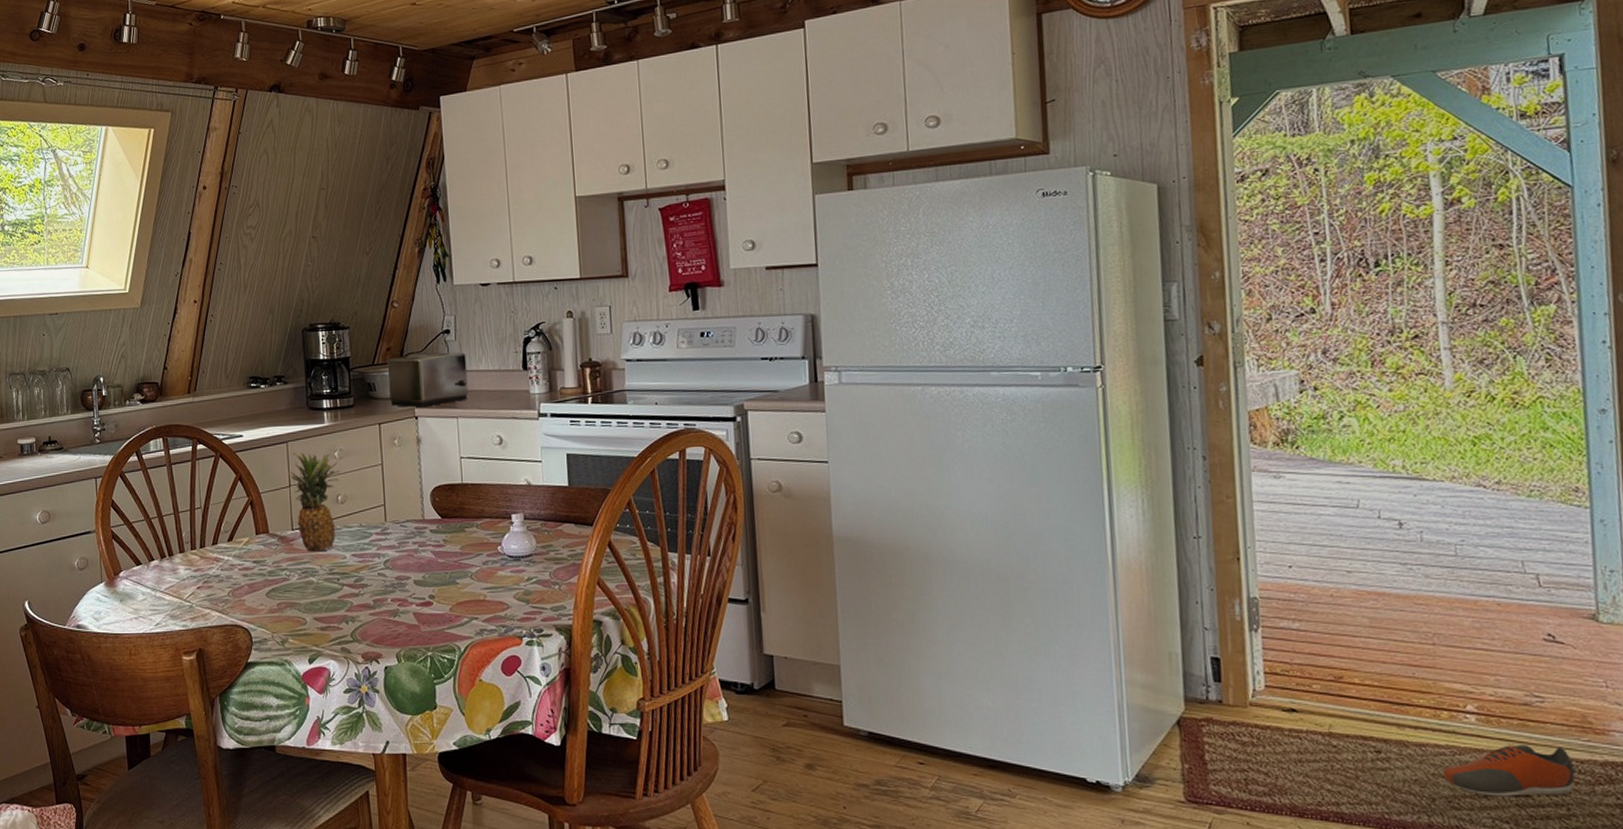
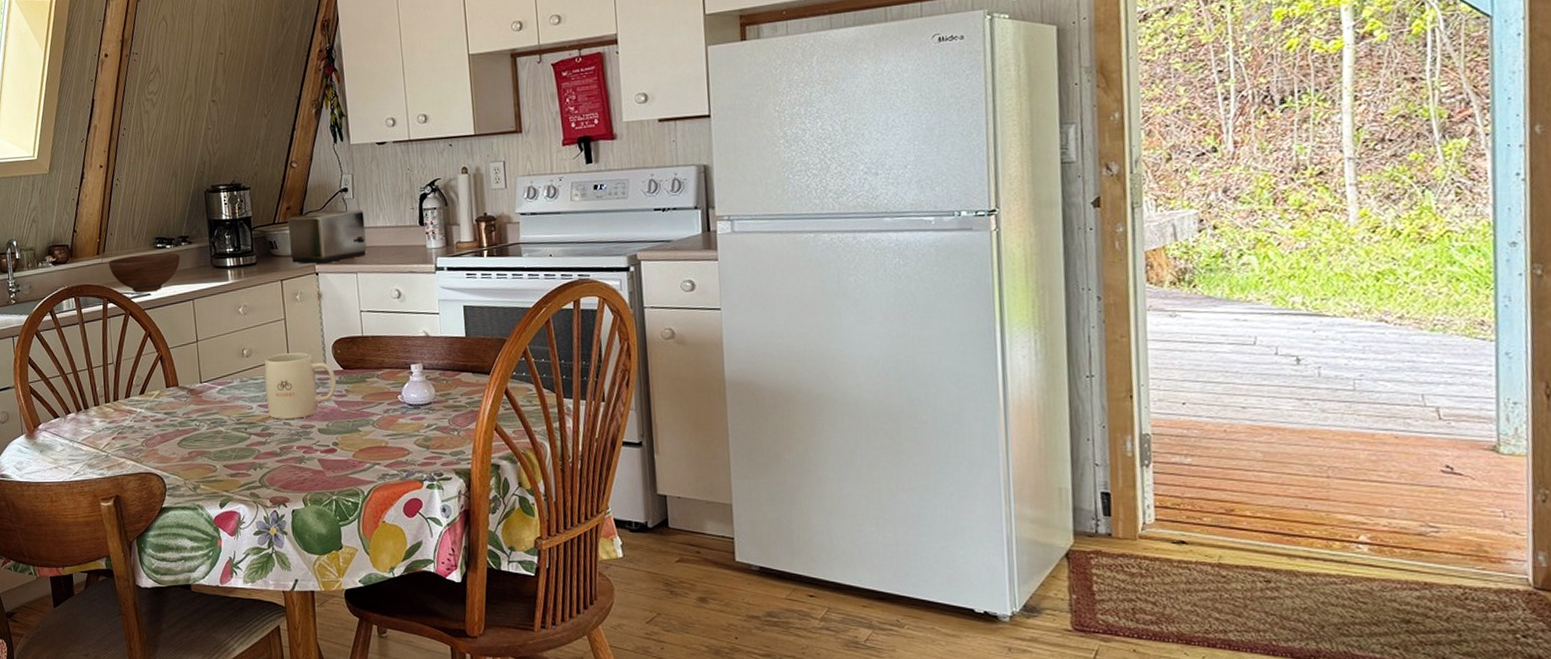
bowl: none [199,393,274,434] -> present [108,252,180,293]
fruit: present [288,453,341,552] -> none [195,309,245,403]
mug: none [358,499,435,570] -> present [263,352,337,420]
shoe: present [1442,745,1575,797] -> none [1332,573,1468,624]

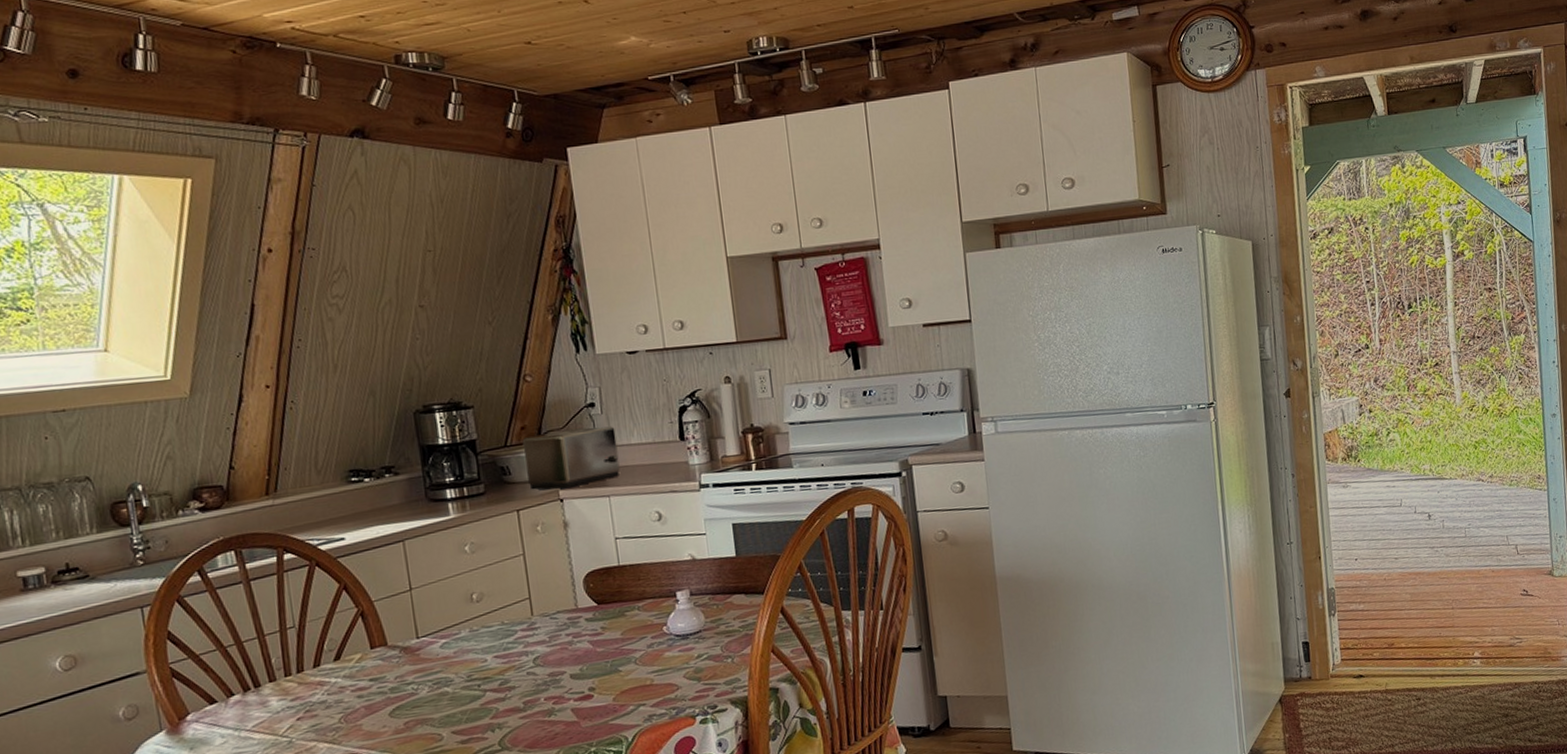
bowl: present [108,252,180,293] -> none [283,487,384,539]
mug: present [263,352,337,420] -> none [499,590,591,670]

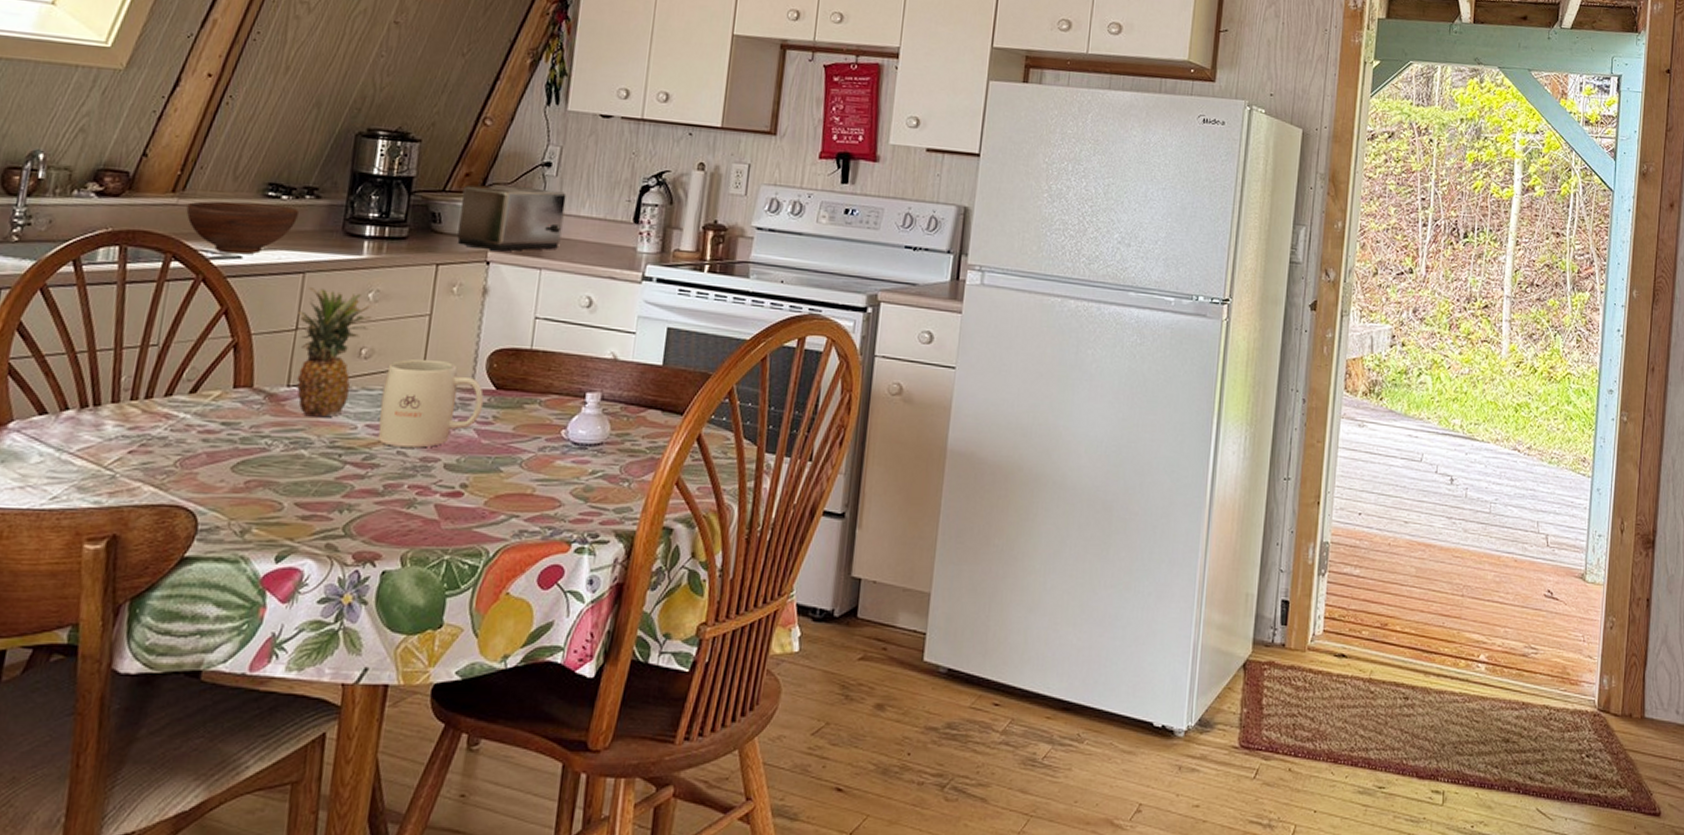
bowl: none [283,487,384,539] -> present [186,201,299,255]
fruit: none [408,549,474,660] -> present [296,288,373,417]
mug: none [499,590,591,670] -> present [377,359,484,448]

